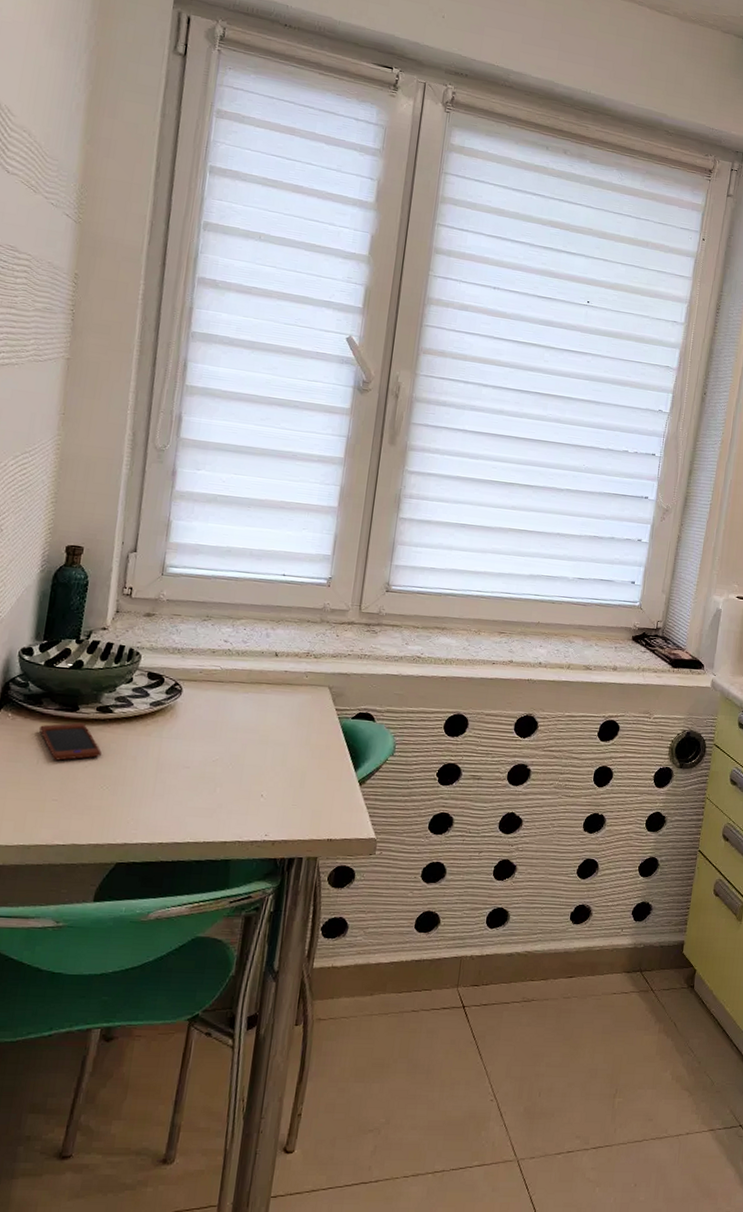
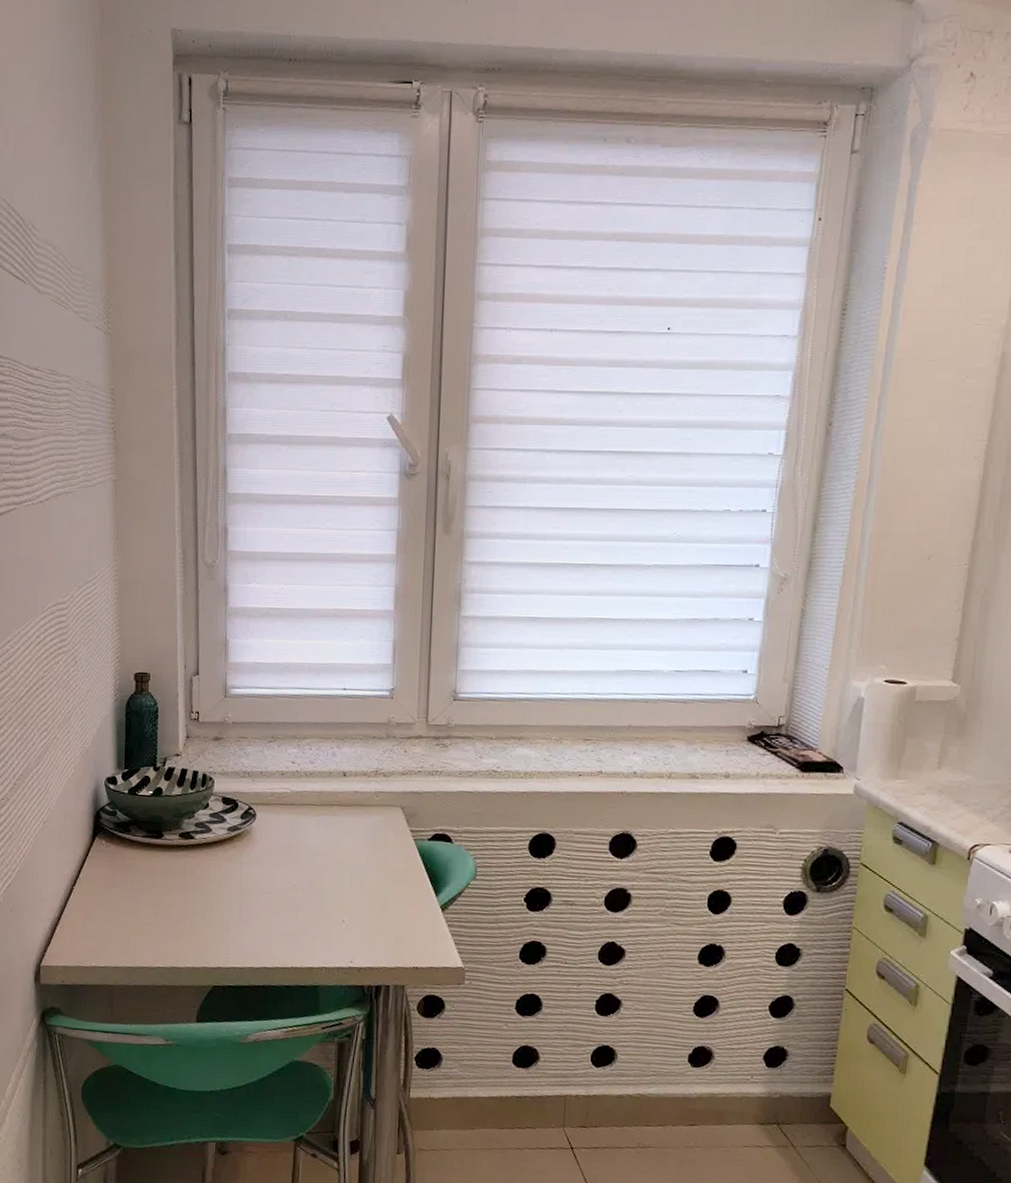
smartphone: present [38,722,102,761] -> none [130,849,188,886]

